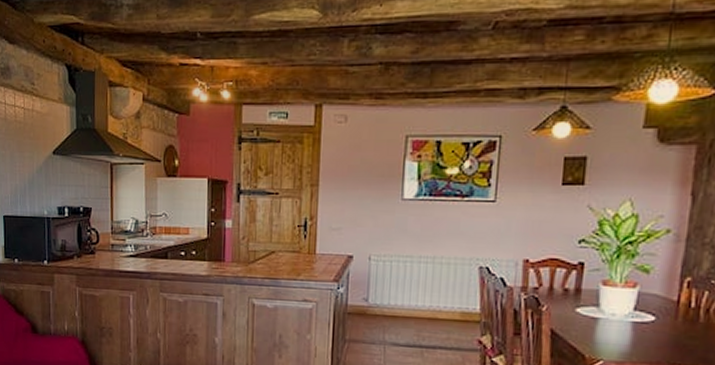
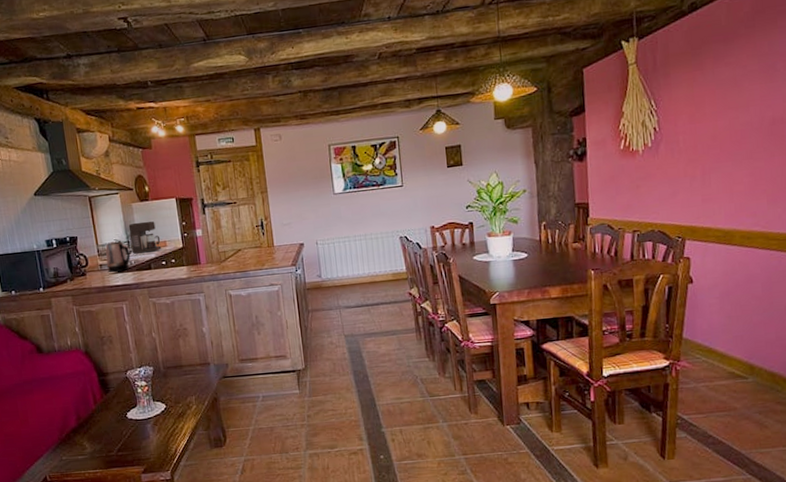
kettle: none [119,220,147,256] -> present [105,241,131,273]
coffee maker: none [149,201,183,239] -> present [128,221,162,254]

